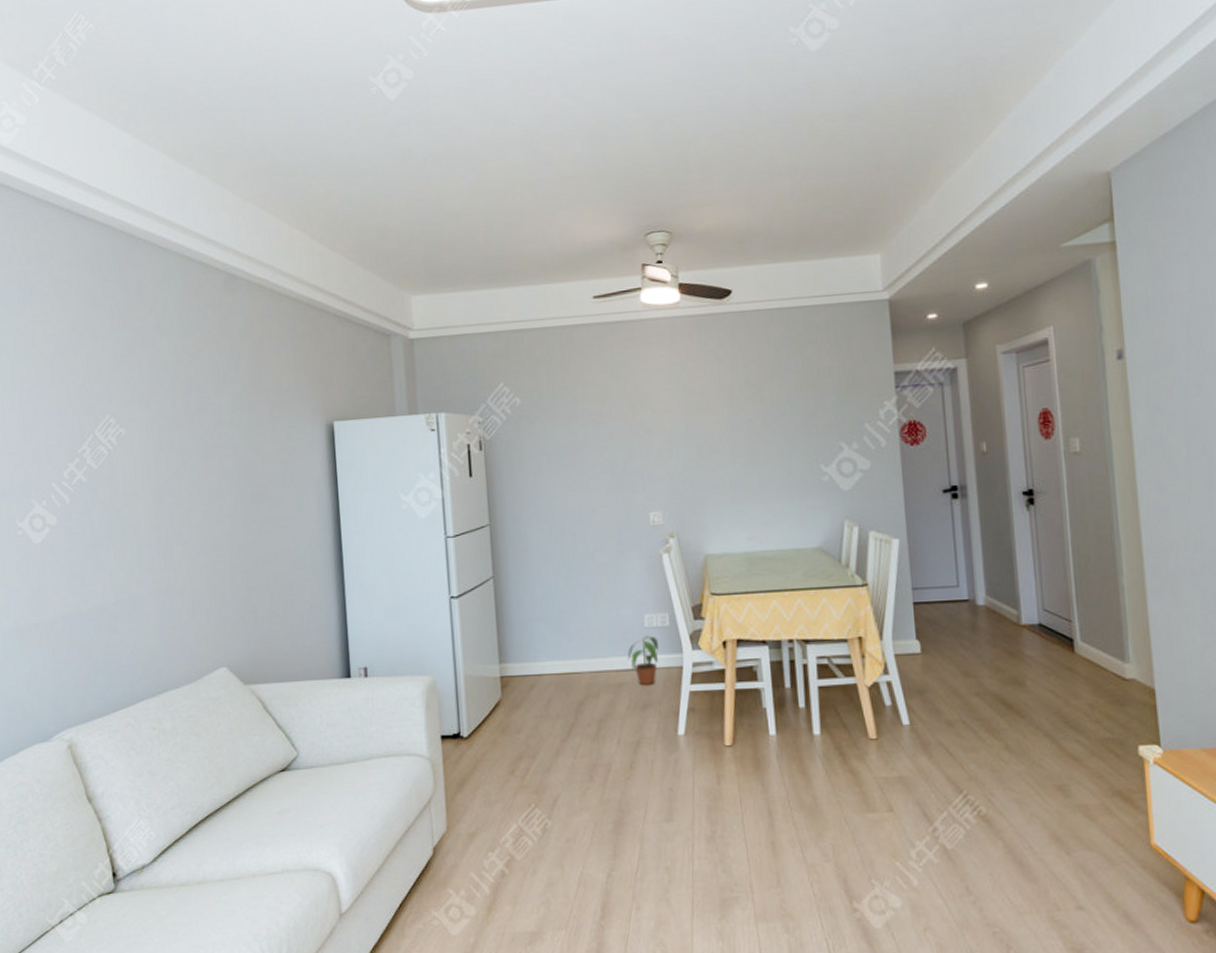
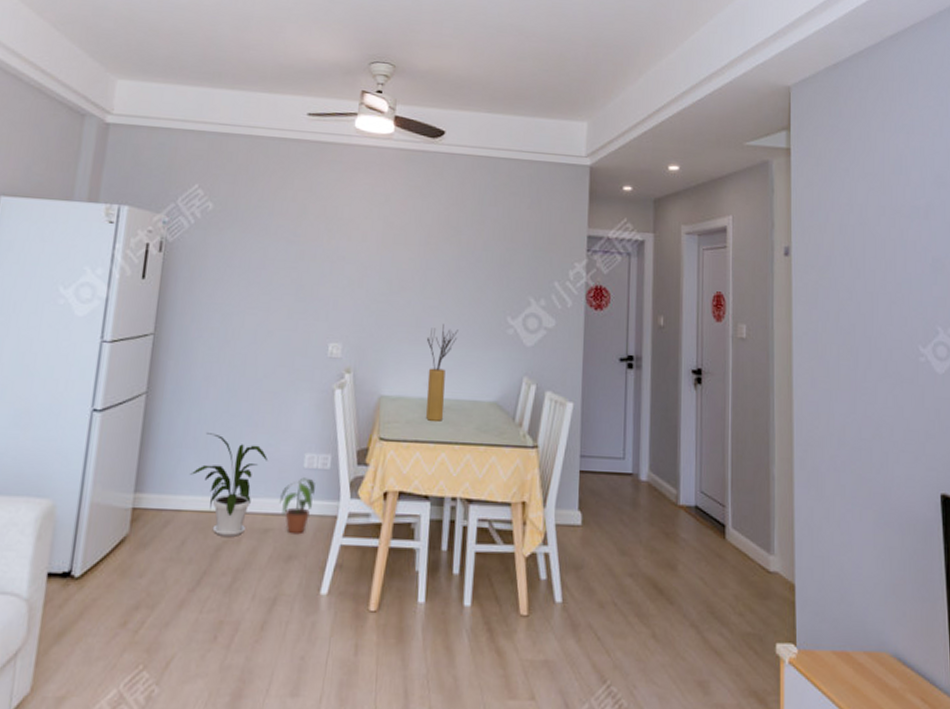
house plant: none [544,606,612,693] -> present [190,433,269,537]
vase: none [743,480,773,572] -> present [426,324,458,421]

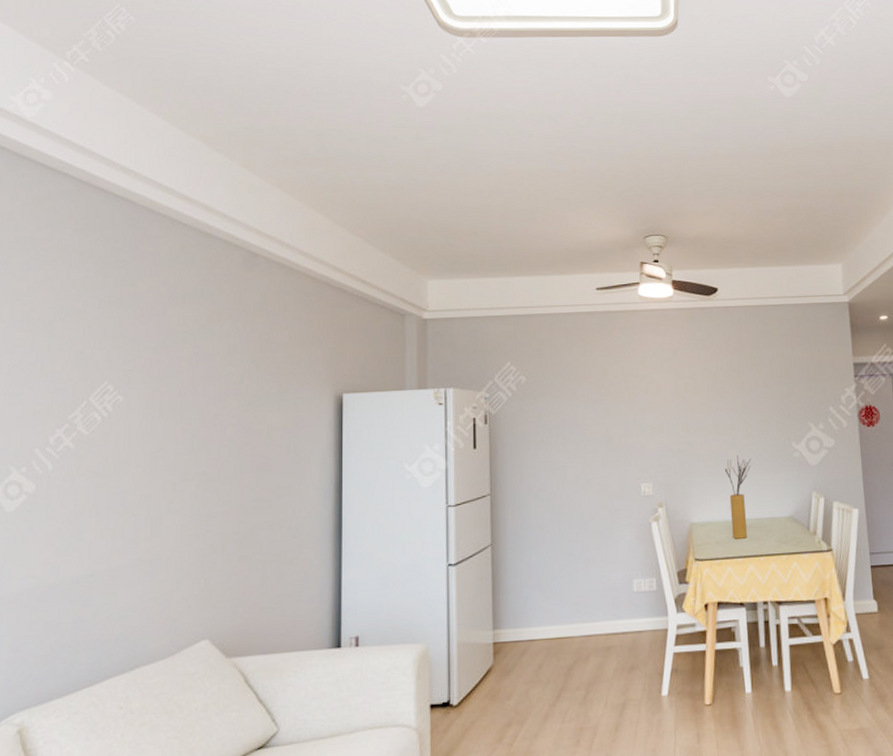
house plant: present [190,433,269,537] -> none [538,572,603,657]
potted plant: present [280,477,315,535] -> none [617,600,646,649]

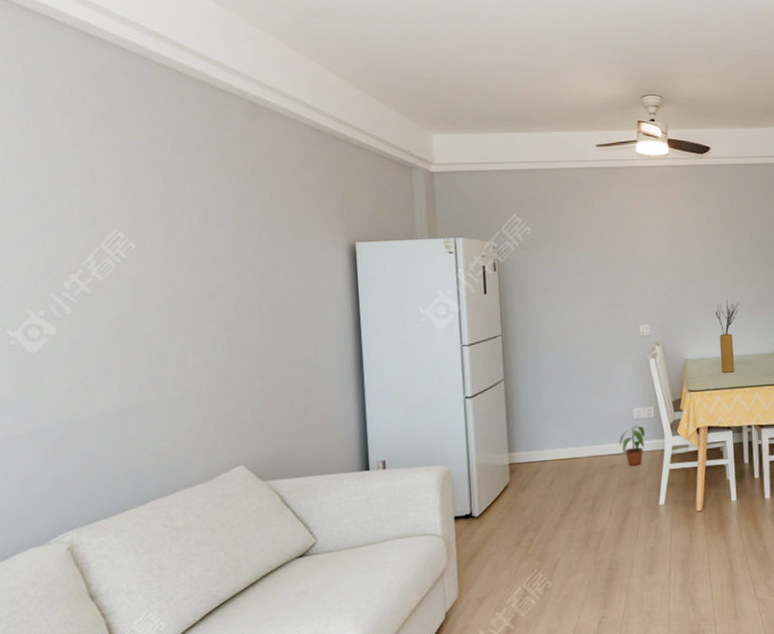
potted plant: none [617,600,646,649] -> present [619,425,645,466]

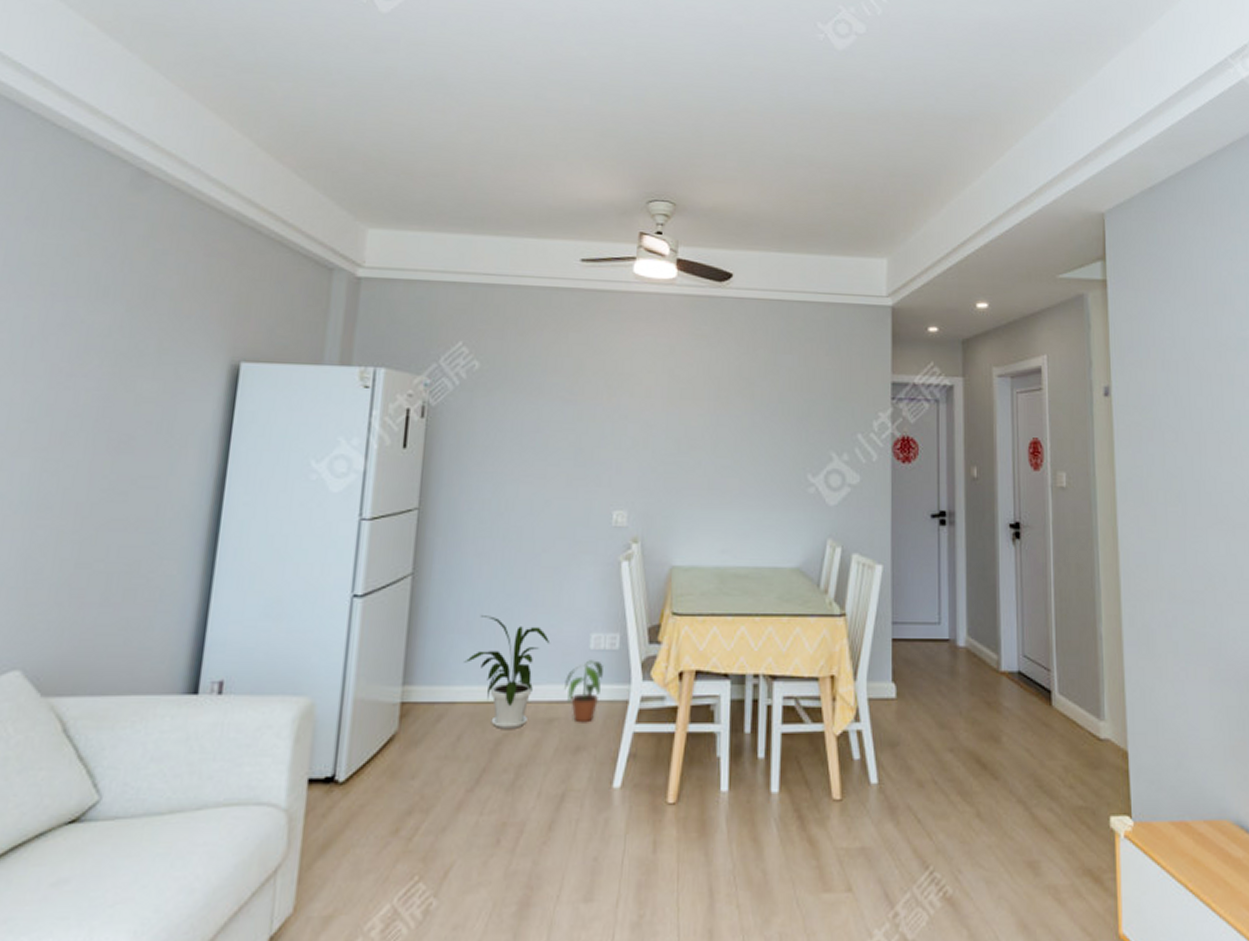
house plant: none [549,403,607,475] -> present [464,616,551,729]
vase: present [716,300,739,373] -> none [721,485,755,592]

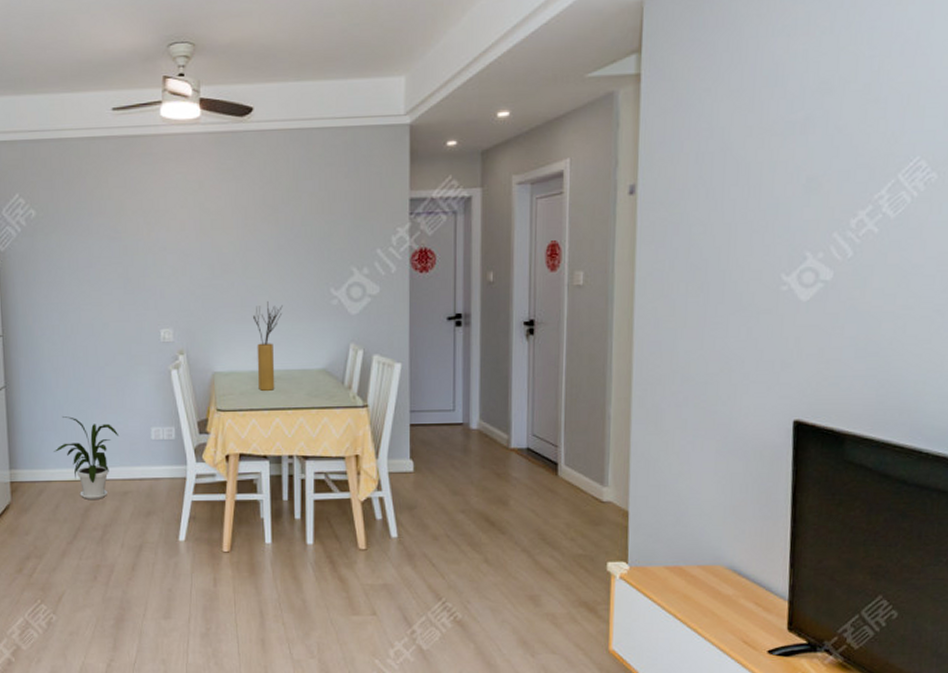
potted plant: present [565,660,603,723] -> none [134,448,164,495]
vase: none [721,485,755,592] -> present [253,301,283,391]

